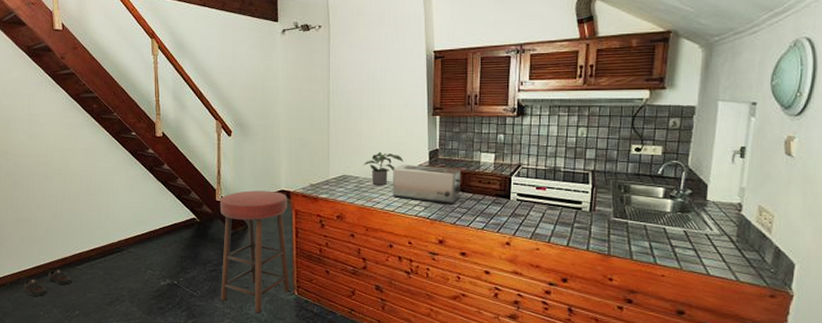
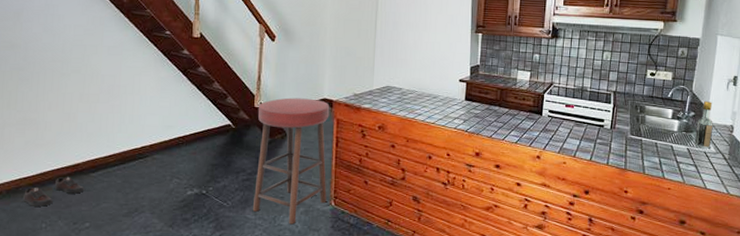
potted plant: present [363,151,404,186] -> none [407,64,446,98]
toaster: present [393,164,461,205] -> none [434,78,499,119]
bottle: none [693,176,716,231] -> present [694,100,713,149]

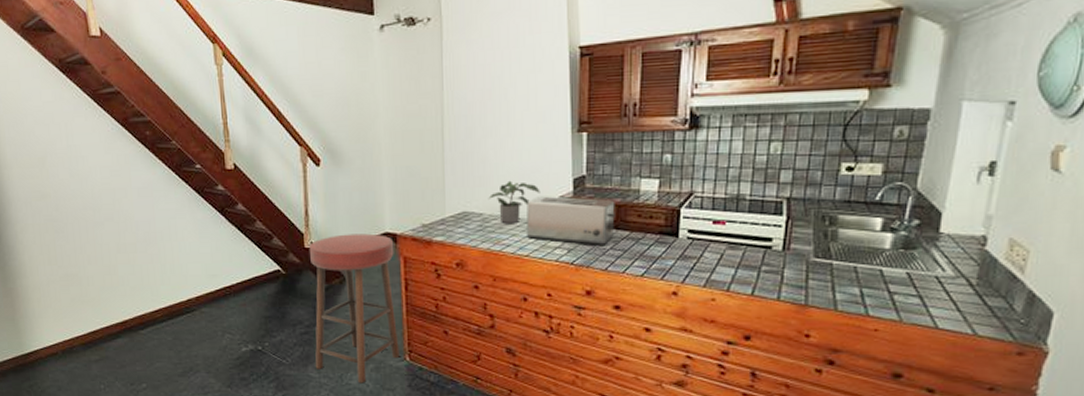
shoe: present [23,176,85,207] -> none [78,334,136,367]
potted plant: none [407,64,446,98] -> present [488,180,540,224]
toaster: none [434,78,499,119] -> present [526,196,615,247]
bottle: present [694,100,713,149] -> none [919,201,952,272]

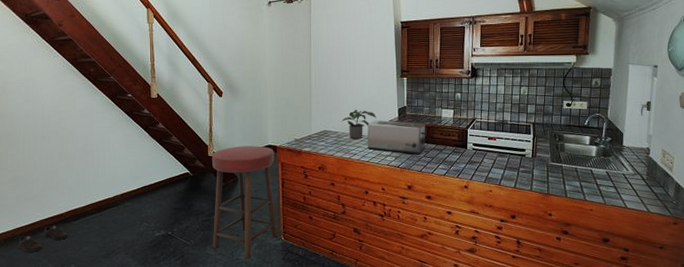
shoe: none [78,334,136,367] -> present [19,225,69,252]

